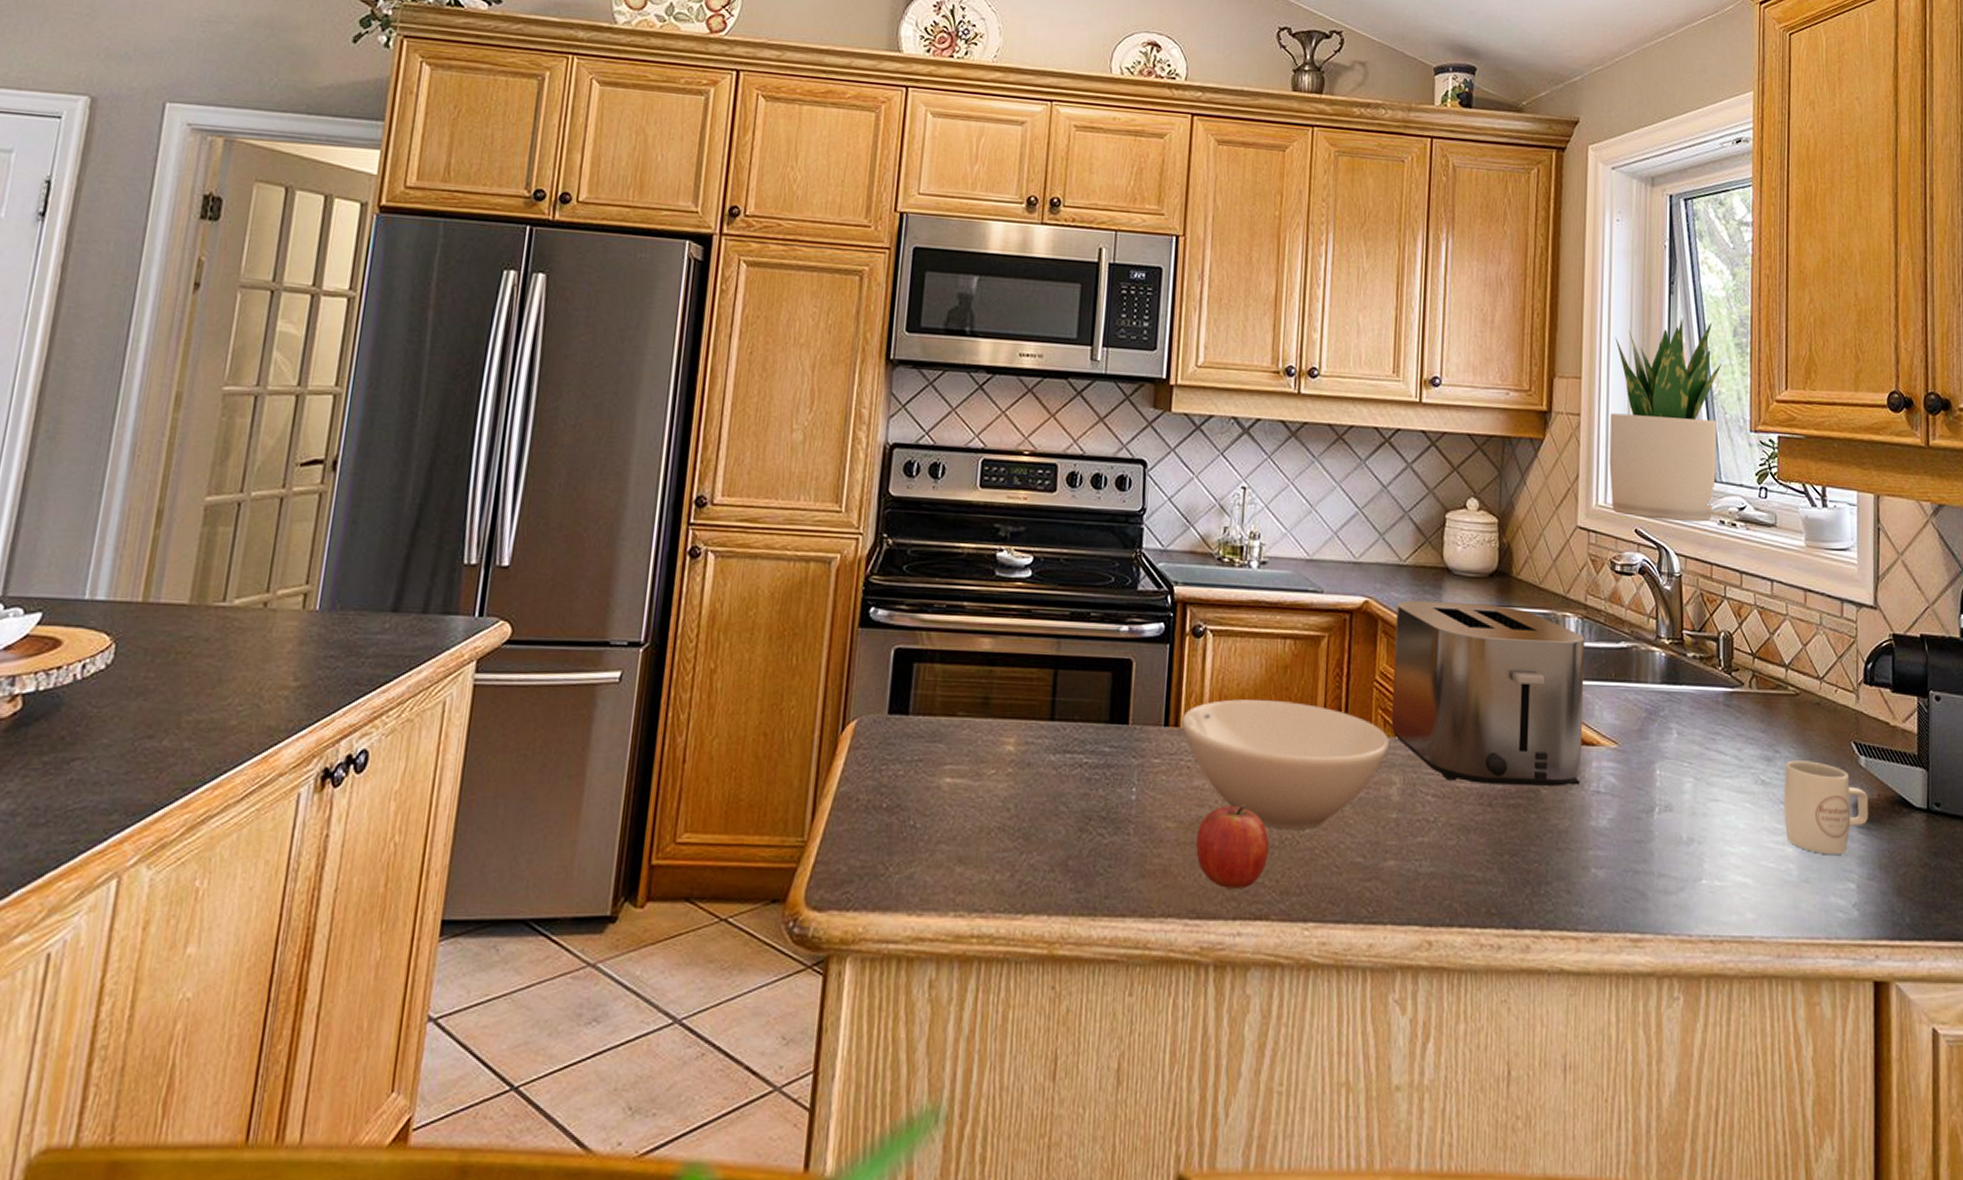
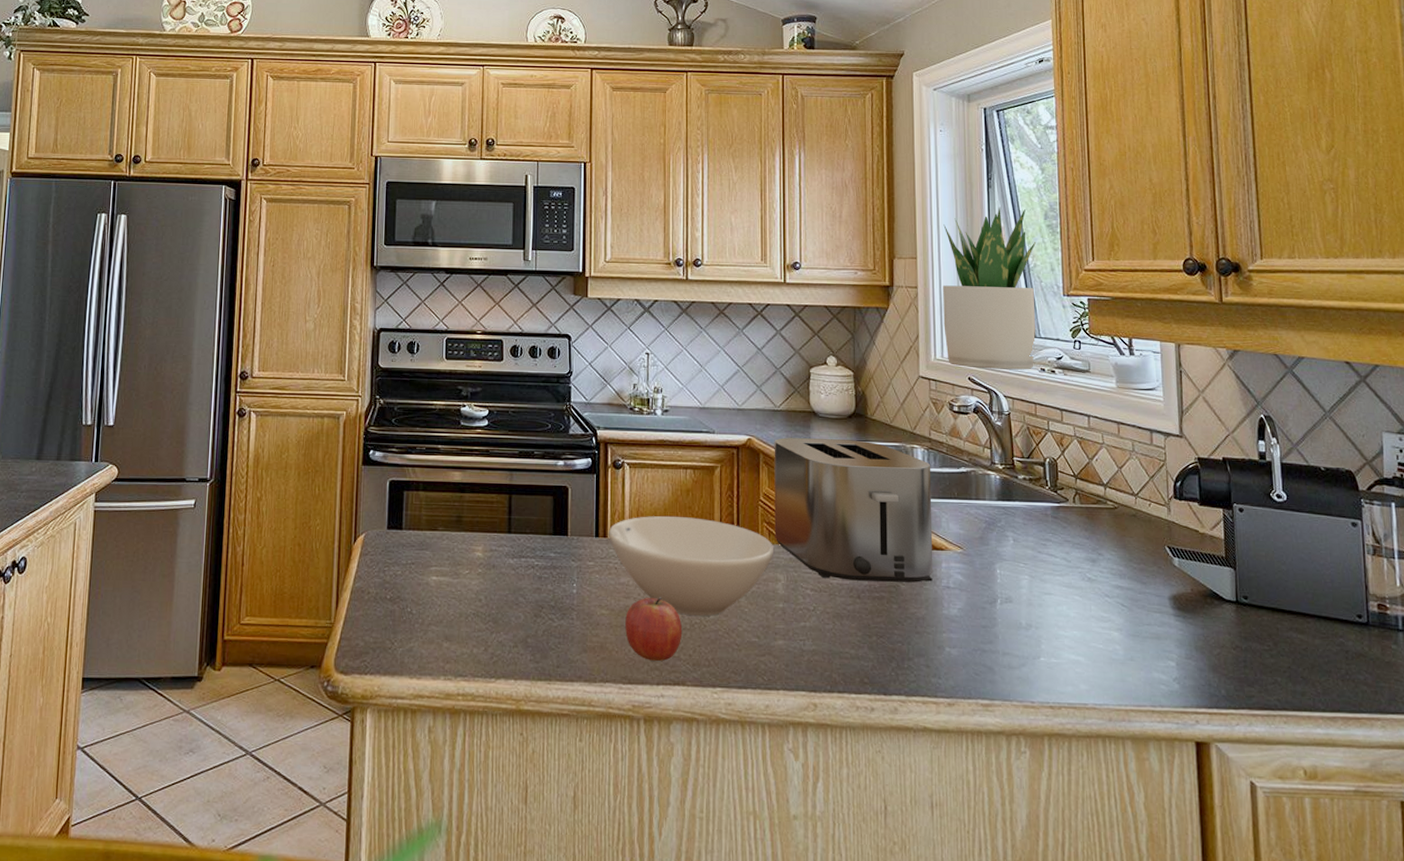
mug: present [1784,760,1869,854] -> none [1107,561,1184,638]

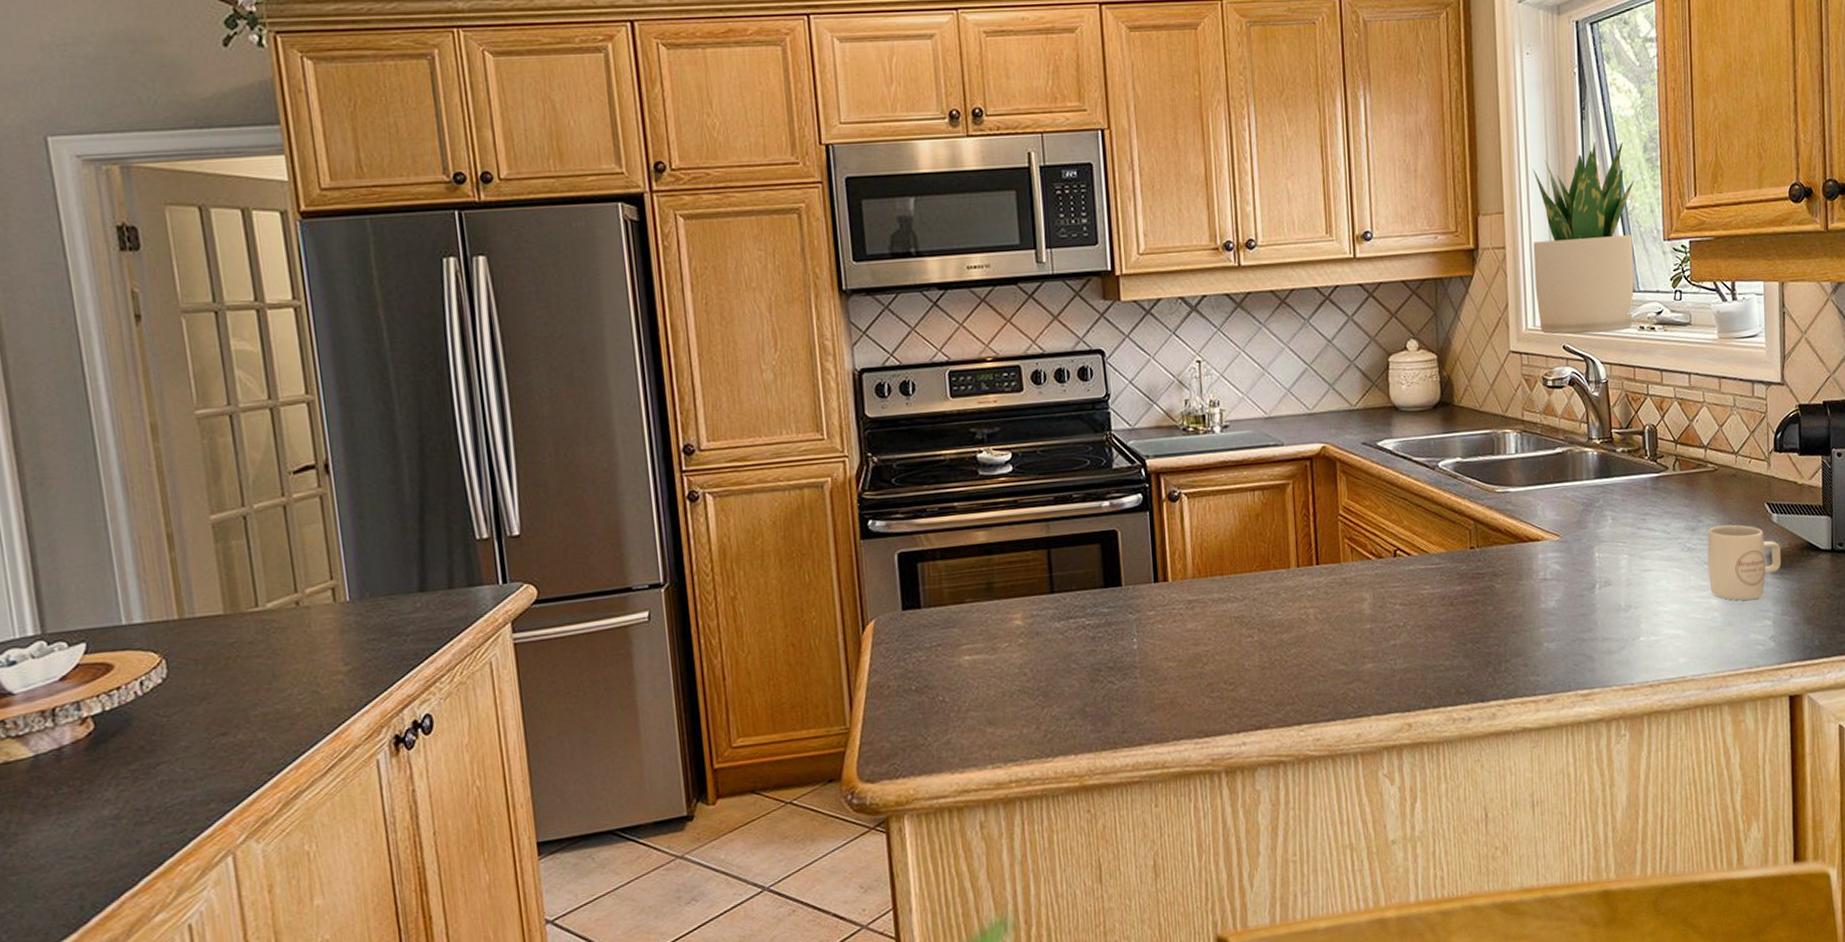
bowl: present [608,516,775,617] -> none [1168,544,1358,654]
fruit: present [625,597,683,661] -> none [1196,638,1262,709]
toaster: present [774,438,934,583] -> none [1351,432,1530,590]
mug: none [1107,561,1184,638] -> present [1707,524,1782,601]

